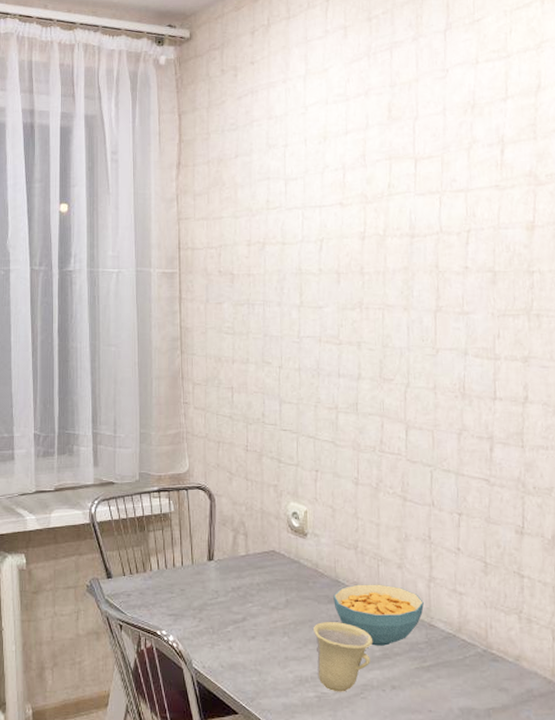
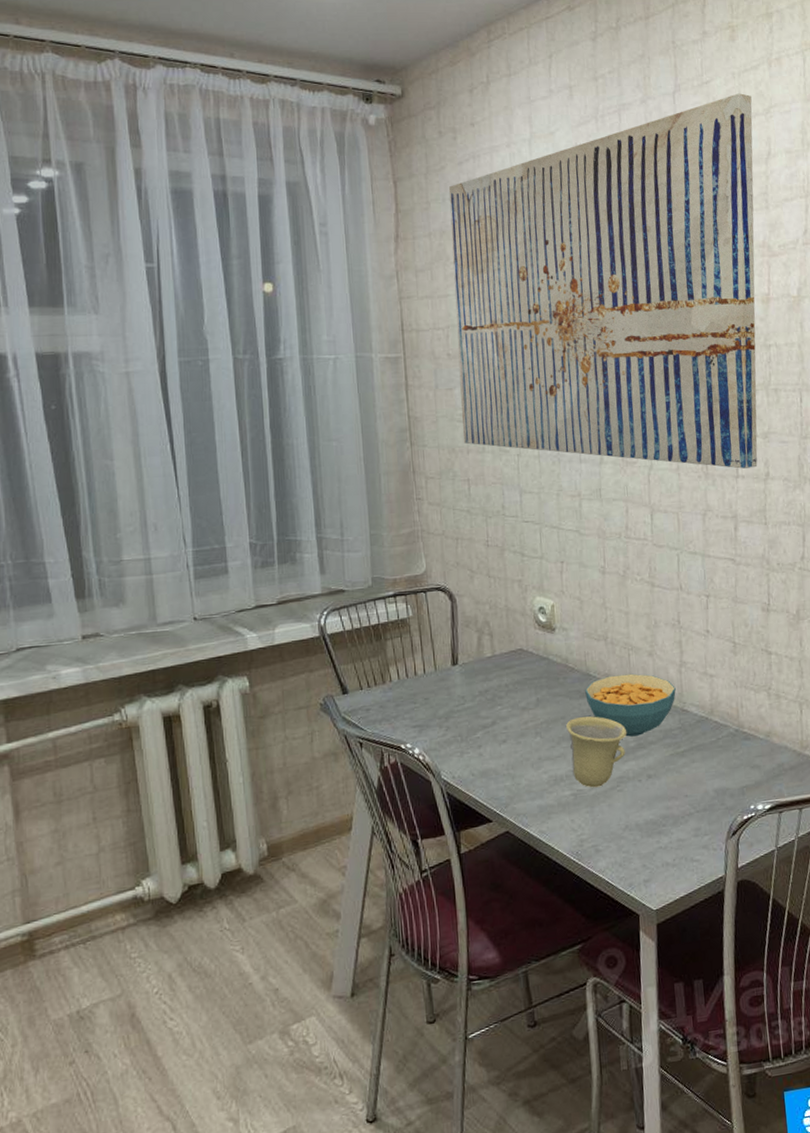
wall art: none [227,30,523,391] -> present [448,93,758,469]

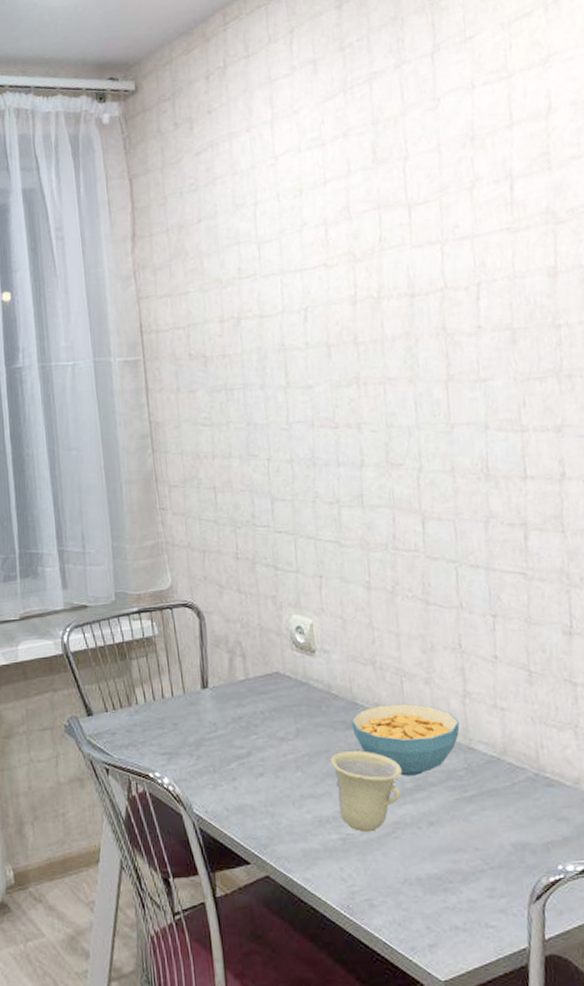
wall art: present [448,93,758,469] -> none [186,44,550,469]

